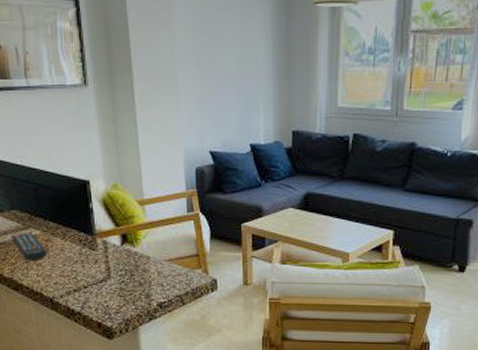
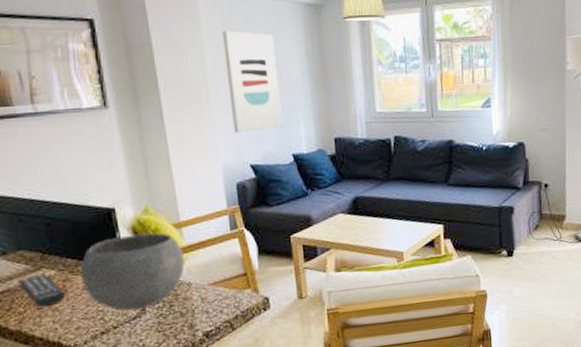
bowl: none [59,206,145,275] -> present [80,233,185,311]
wall art: none [193,13,243,118] -> present [222,31,282,133]

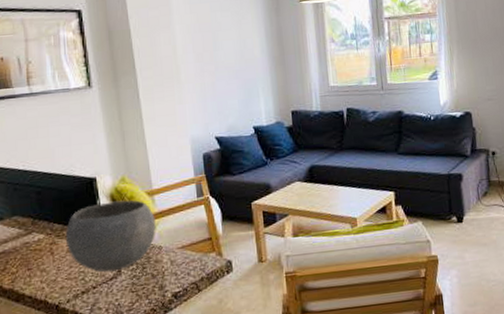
remote control: present [18,273,66,308] -> none [12,237,52,268]
wall art: present [222,31,282,133] -> none [191,16,244,108]

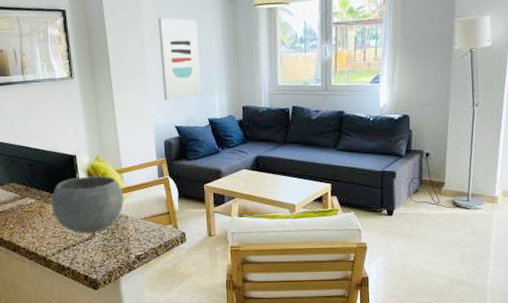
wall art: none [191,16,244,108] -> present [158,17,201,100]

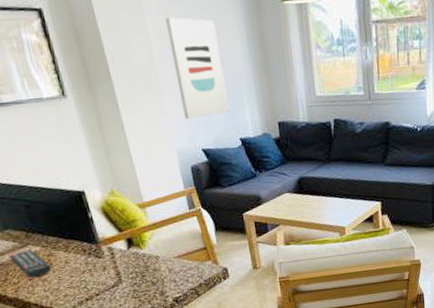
remote control: none [10,201,41,226] -> present [9,249,52,279]
bowl: present [51,176,124,234] -> none [61,213,152,281]

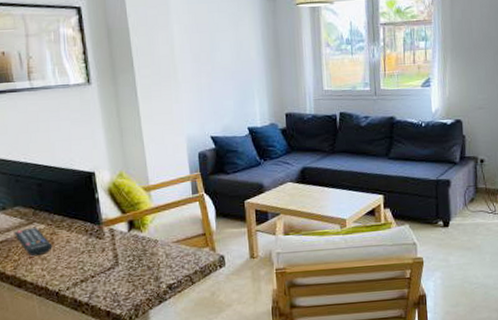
wall art: present [165,17,229,119] -> none [189,16,240,108]

